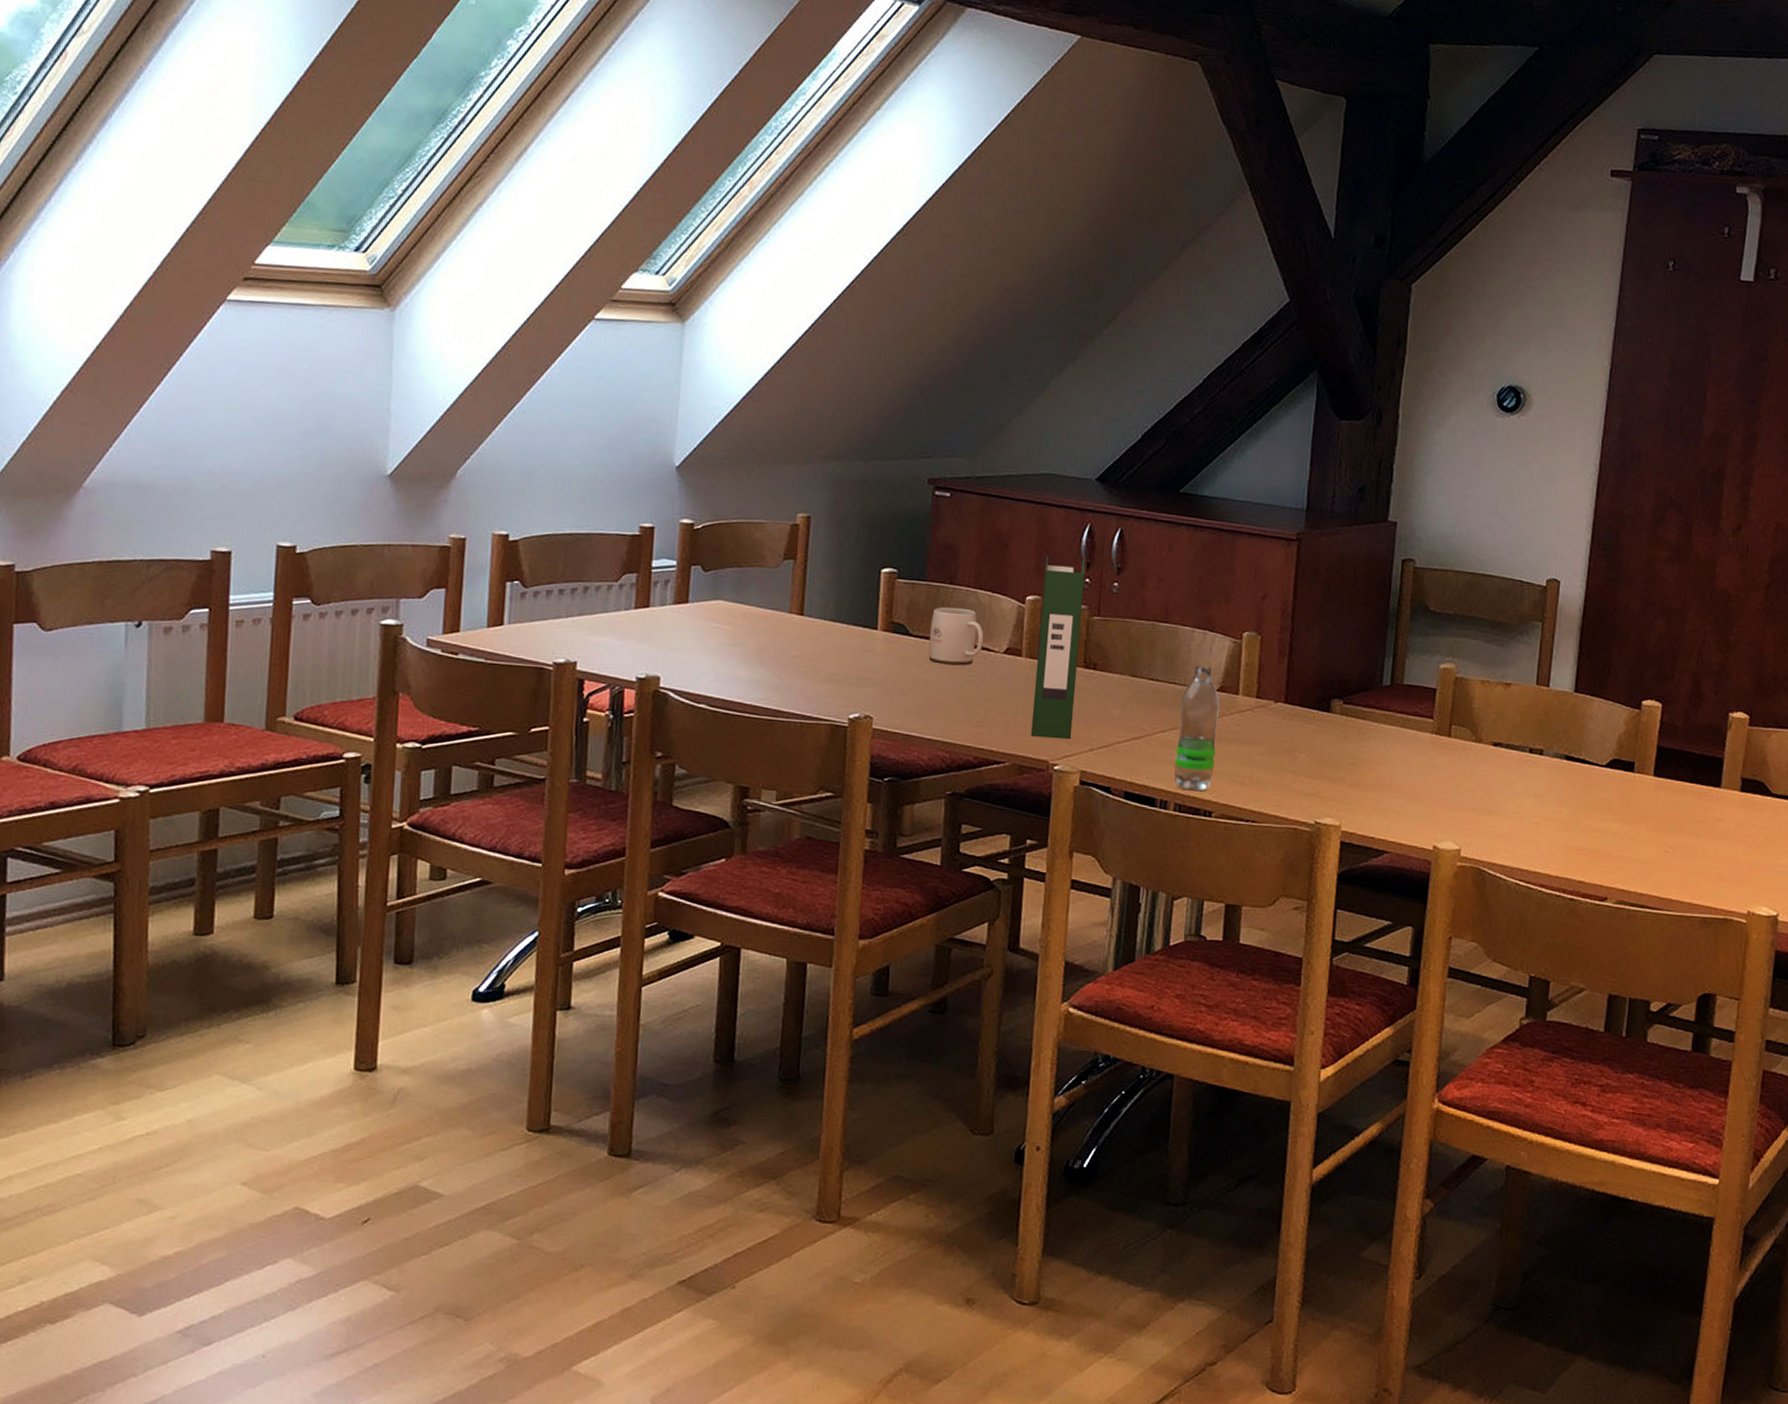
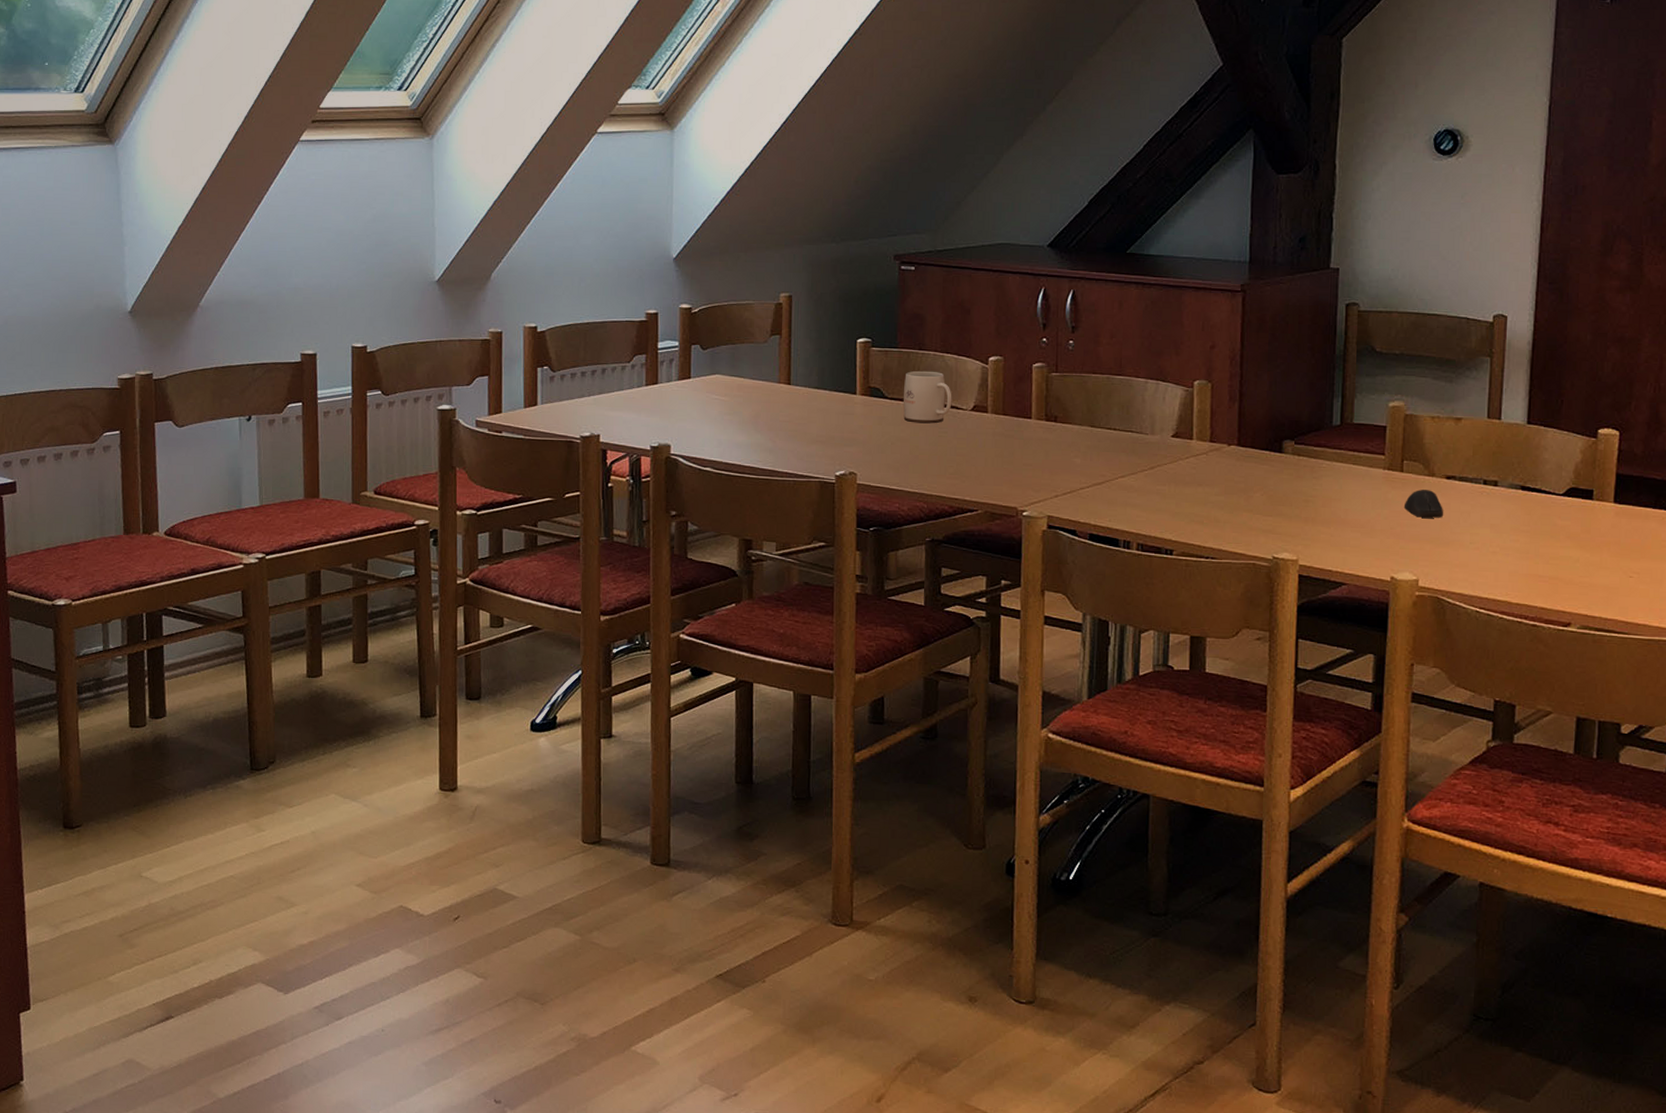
binder: present [1030,555,1086,740] -> none [999,319,1042,488]
bottle: present [1174,666,1220,792] -> none [1135,414,1176,532]
computer mouse: none [1449,756,1489,786] -> present [1403,490,1443,518]

